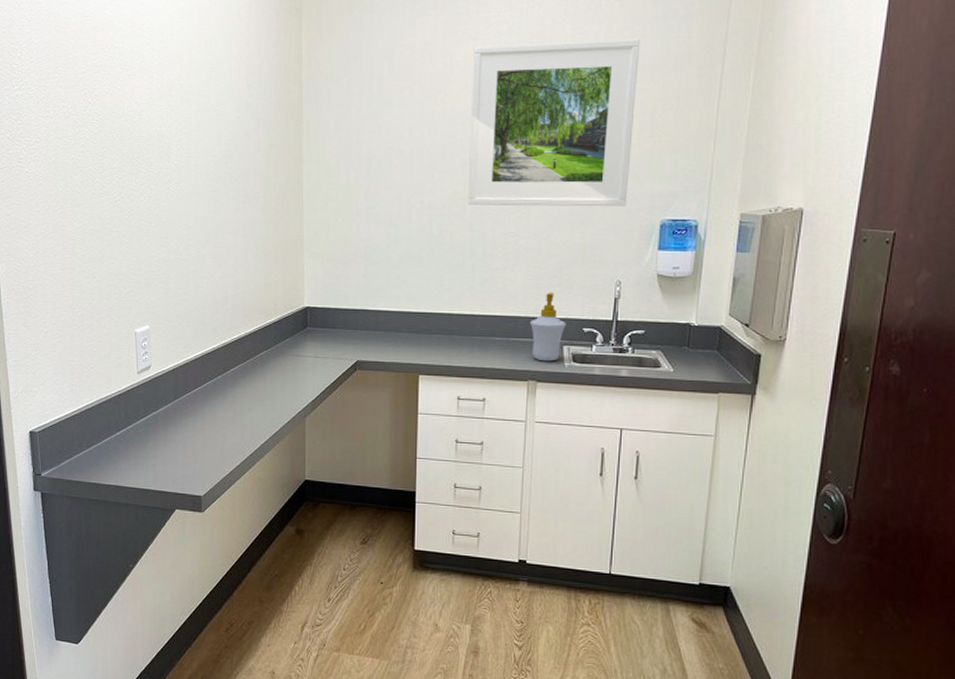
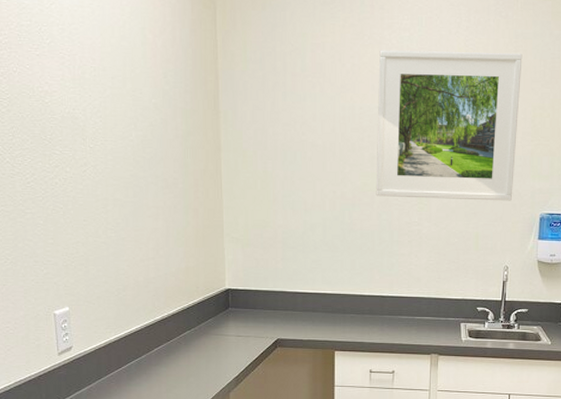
soap bottle: present [530,292,566,362] -> none [432,276,463,337]

